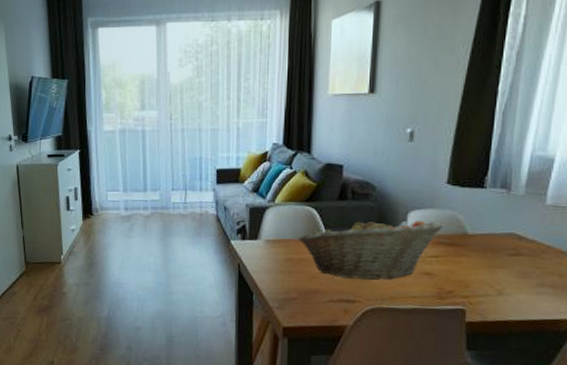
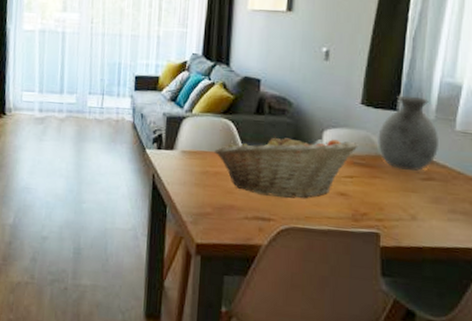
vase: none [464,172,529,248] -> present [377,95,440,172]

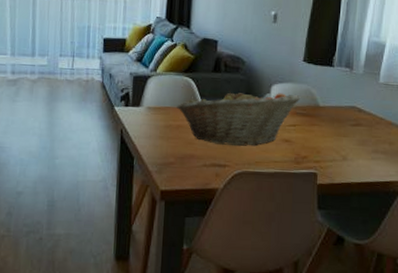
vase: present [377,95,440,172] -> none [316,53,367,119]

